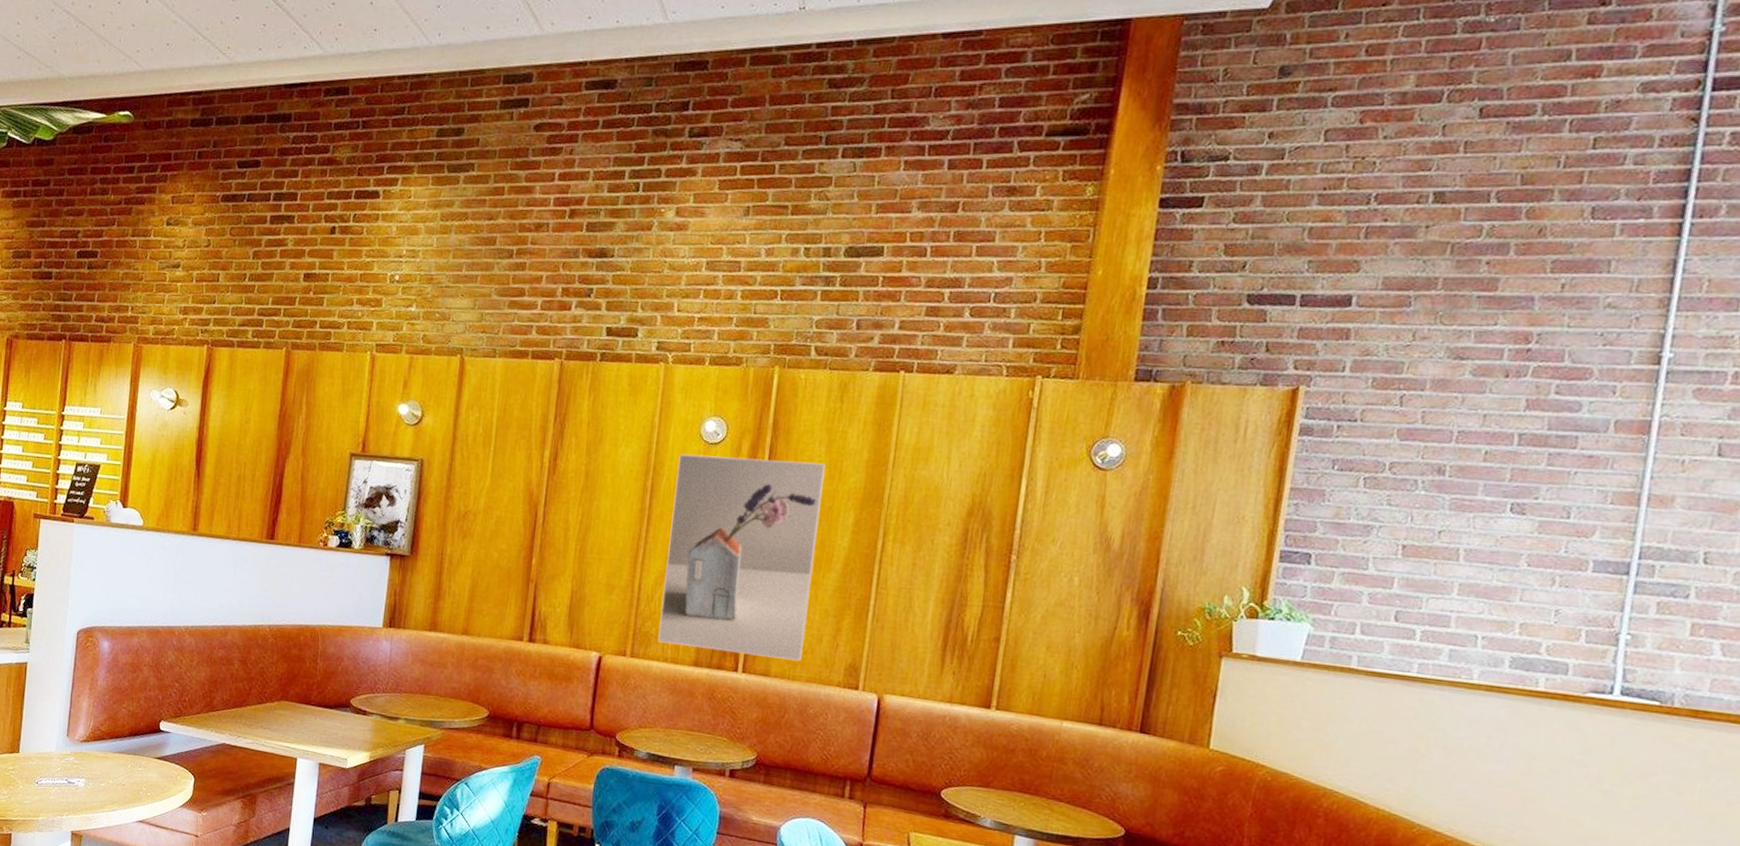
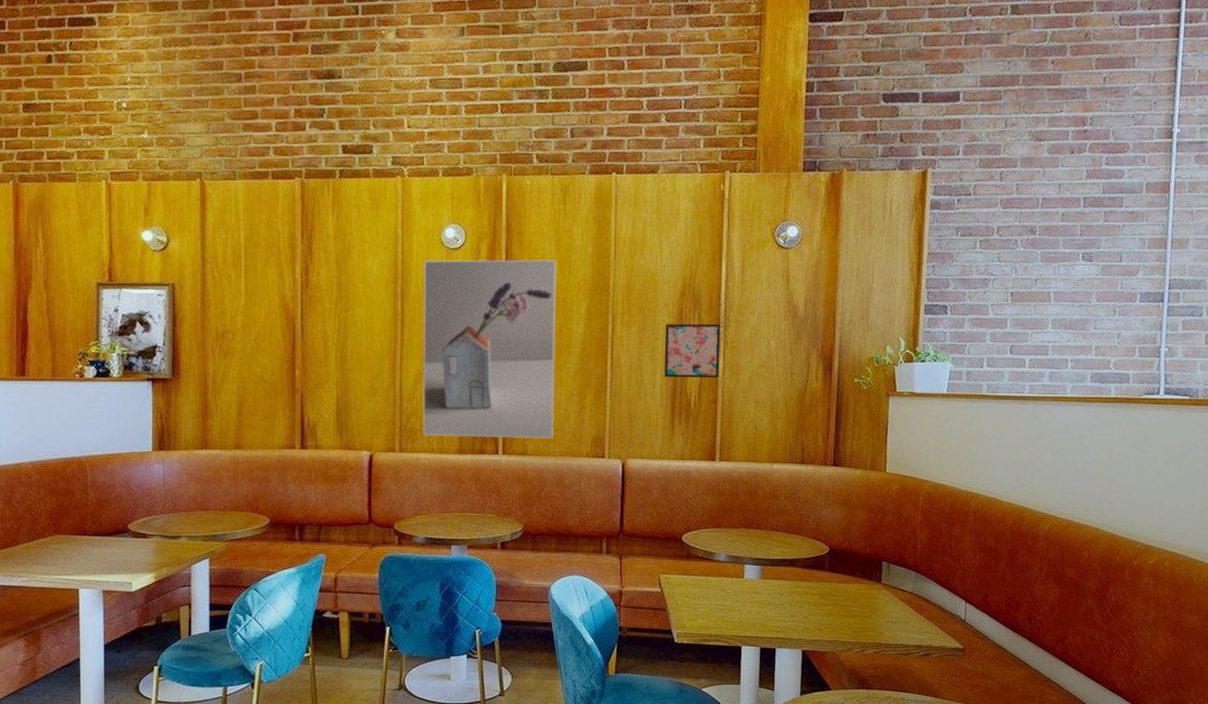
wall art: none [938,545,1013,614] -> present [664,323,721,379]

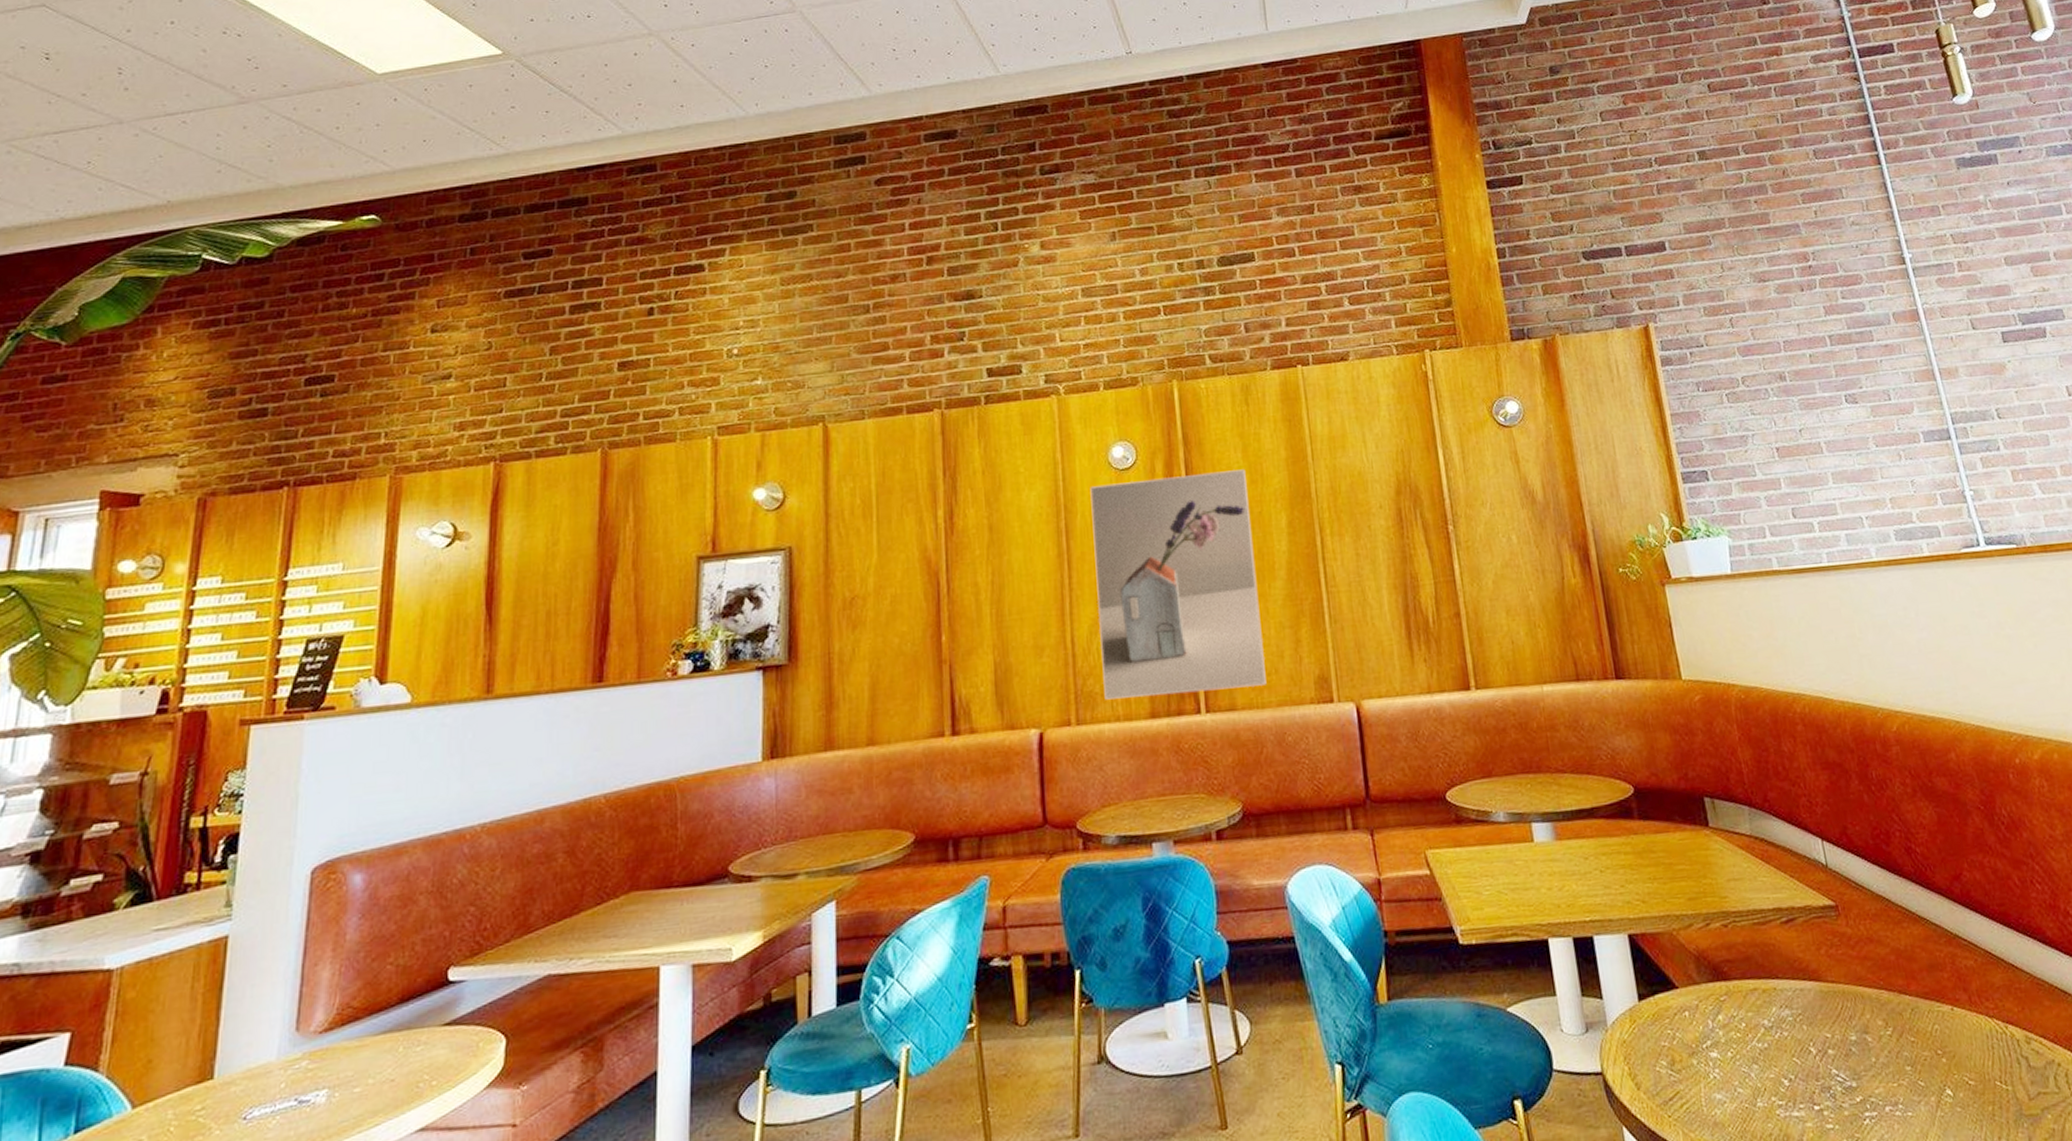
wall art: present [664,323,721,379] -> none [1383,521,1457,593]

